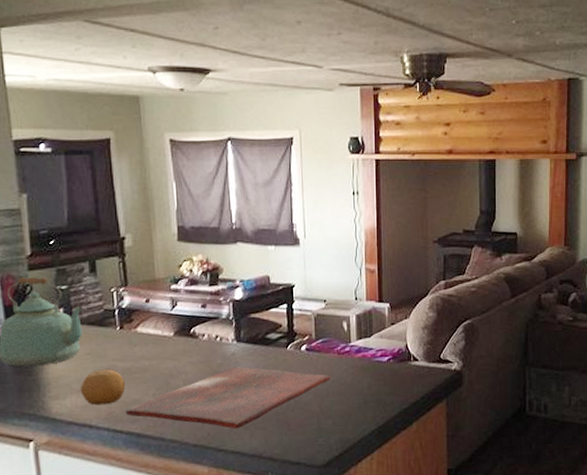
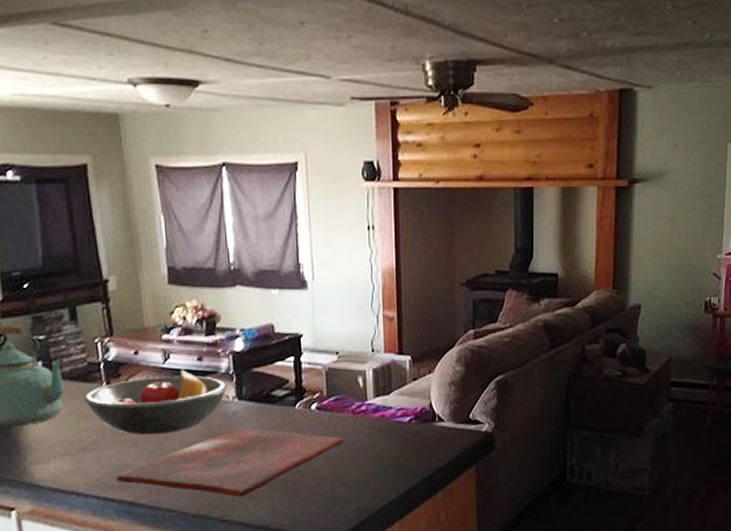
fruit: present [81,369,125,405] -> none [65,430,115,471]
fruit bowl: none [99,315,227,374] -> present [84,369,227,435]

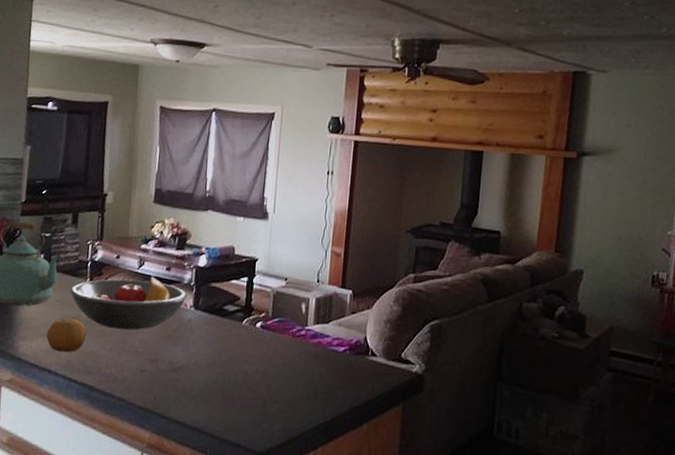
fruit: none [65,430,115,471] -> present [46,317,86,353]
cutting board: present [117,428,346,498] -> none [83,334,283,398]

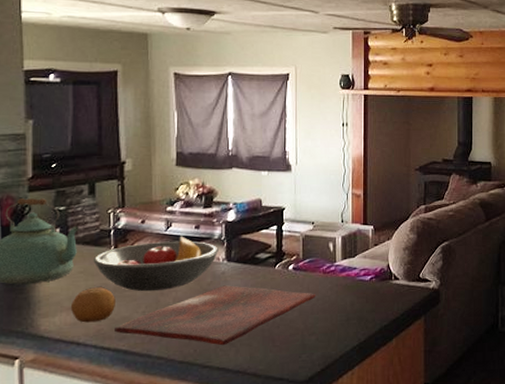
cutting board: none [83,334,283,398] -> present [115,285,316,346]

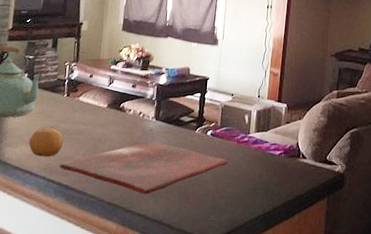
fruit bowl: present [93,236,218,292] -> none [49,92,150,138]

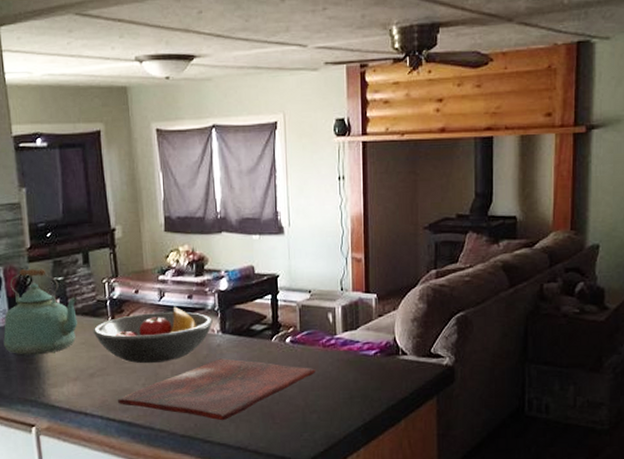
fruit: present [29,127,63,158] -> none [77,358,117,394]
fruit bowl: none [49,92,150,138] -> present [93,306,213,364]

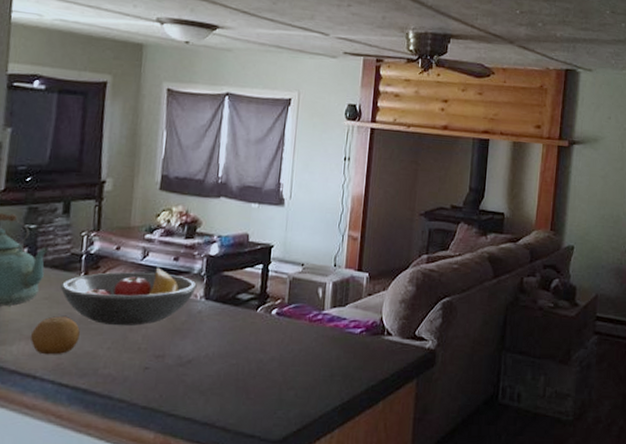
fruit: none [77,358,117,394] -> present [31,316,80,355]
cutting board: present [118,358,316,421] -> none [75,326,300,393]

